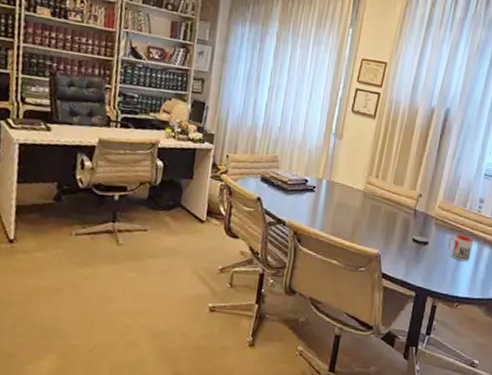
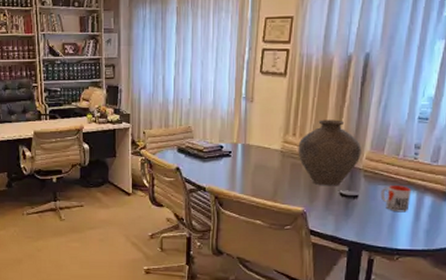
vase: none [378,165,436,231] -> present [298,119,362,186]

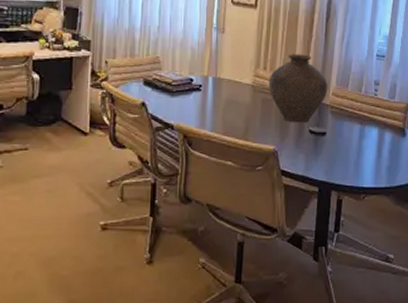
mug: present [380,185,412,213] -> none [346,122,374,149]

